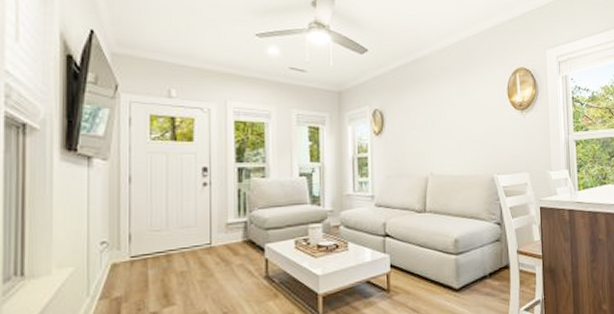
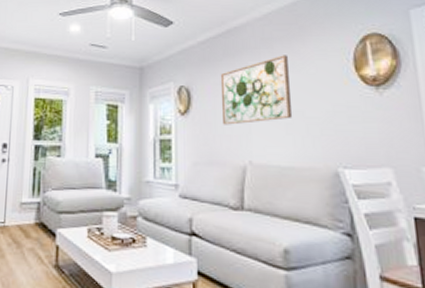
wall art: none [408,83,464,143] -> present [220,55,293,125]

